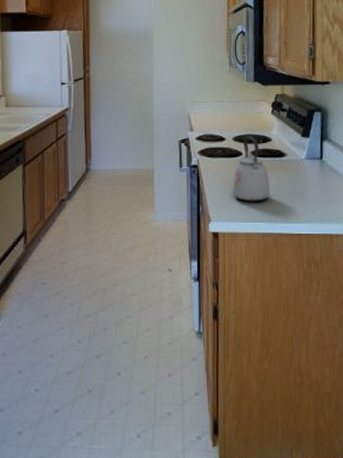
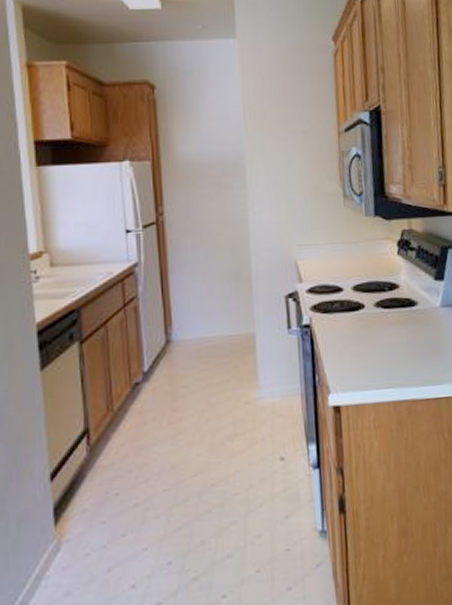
kettle: present [233,136,271,202] -> none [355,283,402,365]

